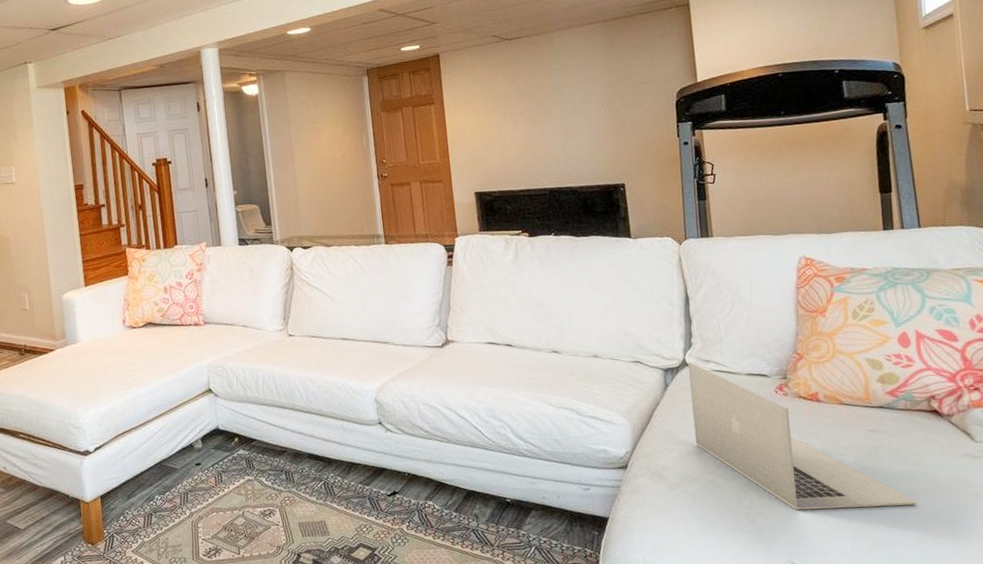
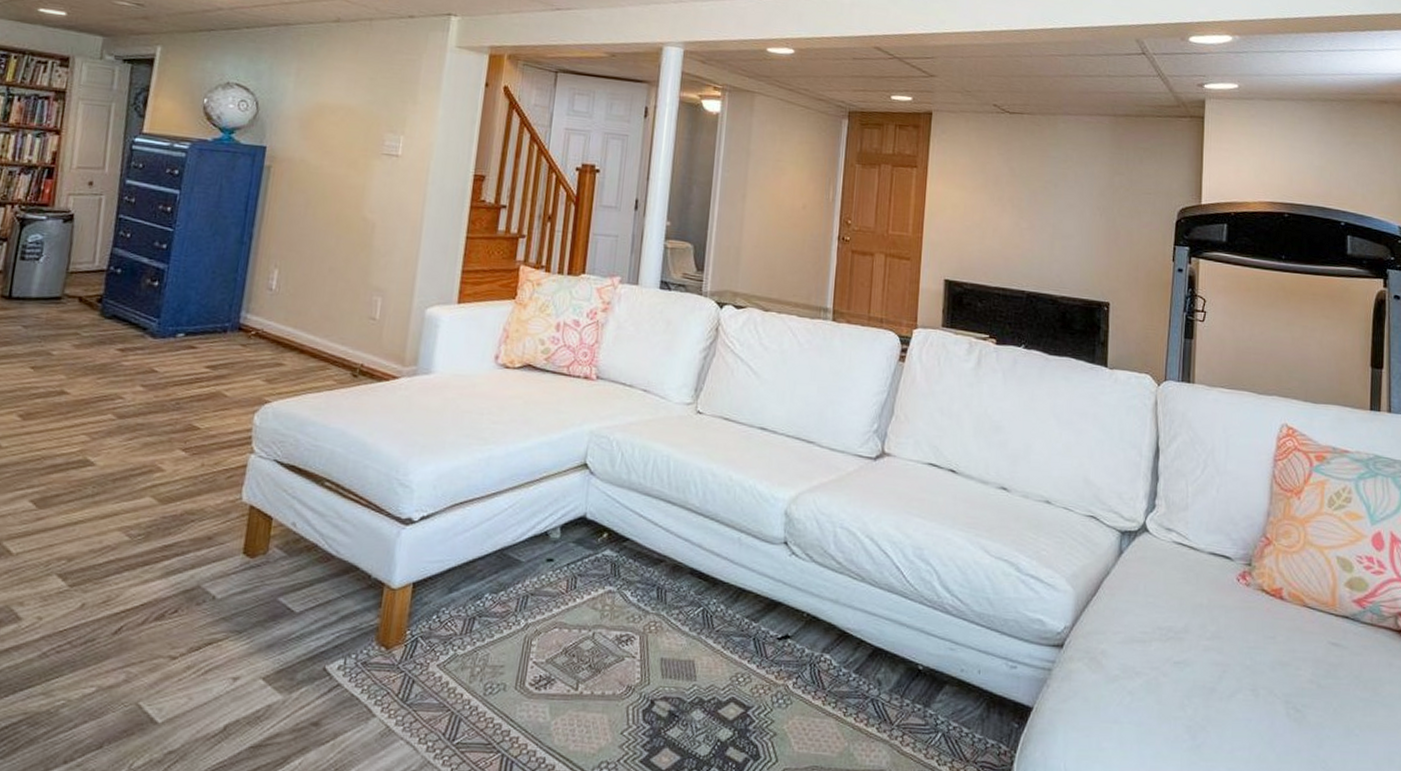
laptop: present [688,362,917,510] -> none [1143,527,1371,743]

